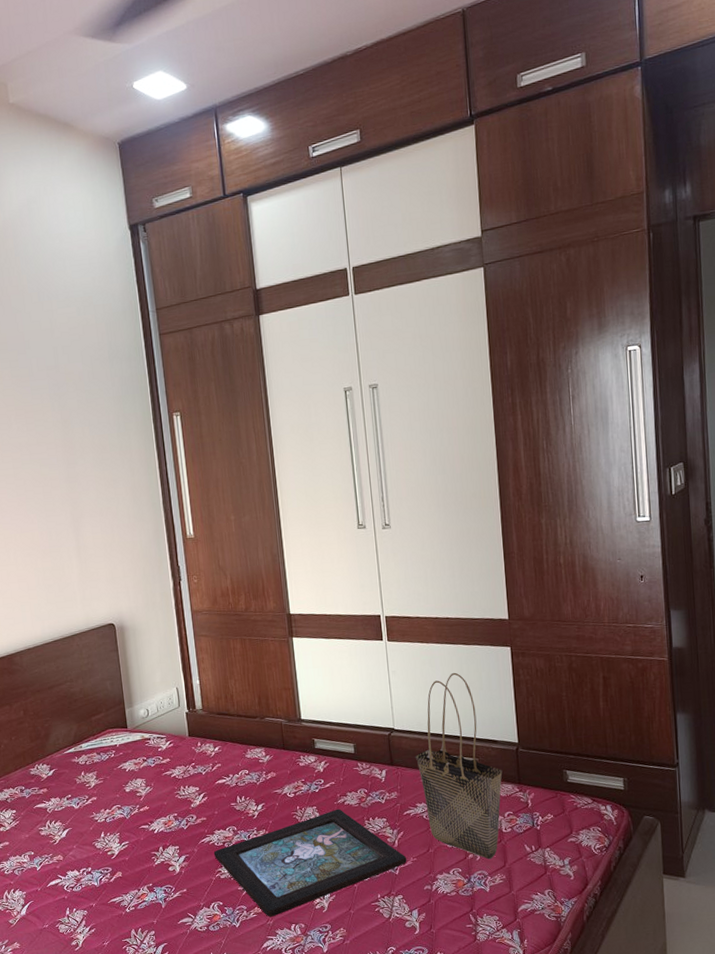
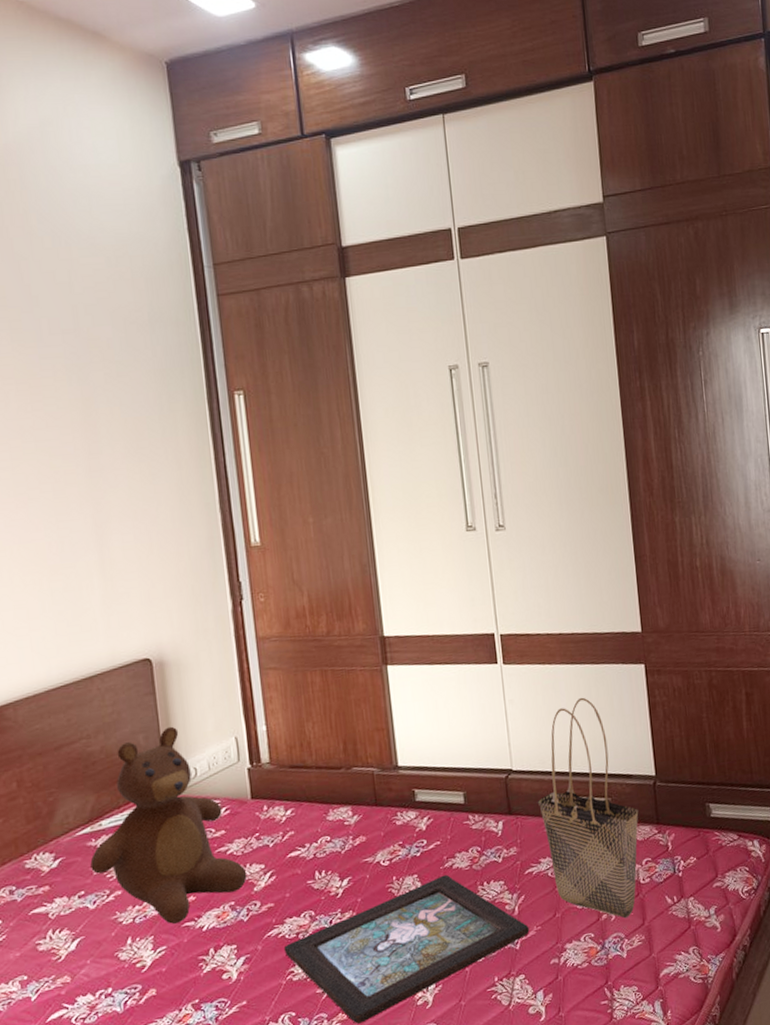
teddy bear: none [74,676,186,825] -> present [90,726,247,924]

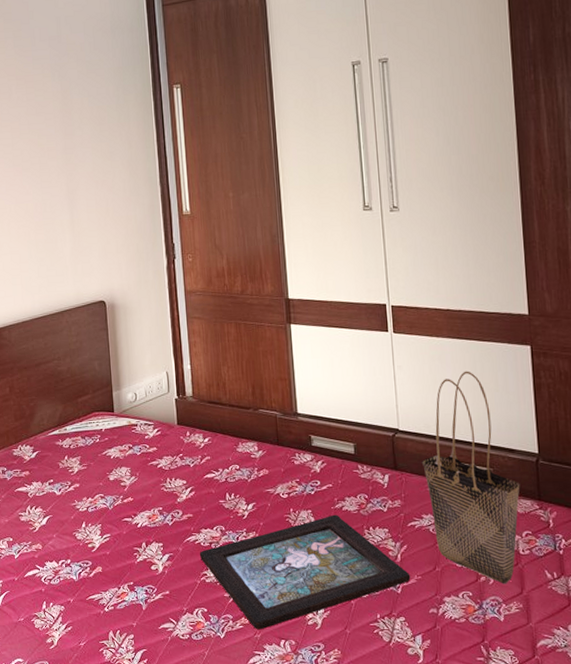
teddy bear: present [90,726,247,924] -> none [58,357,173,517]

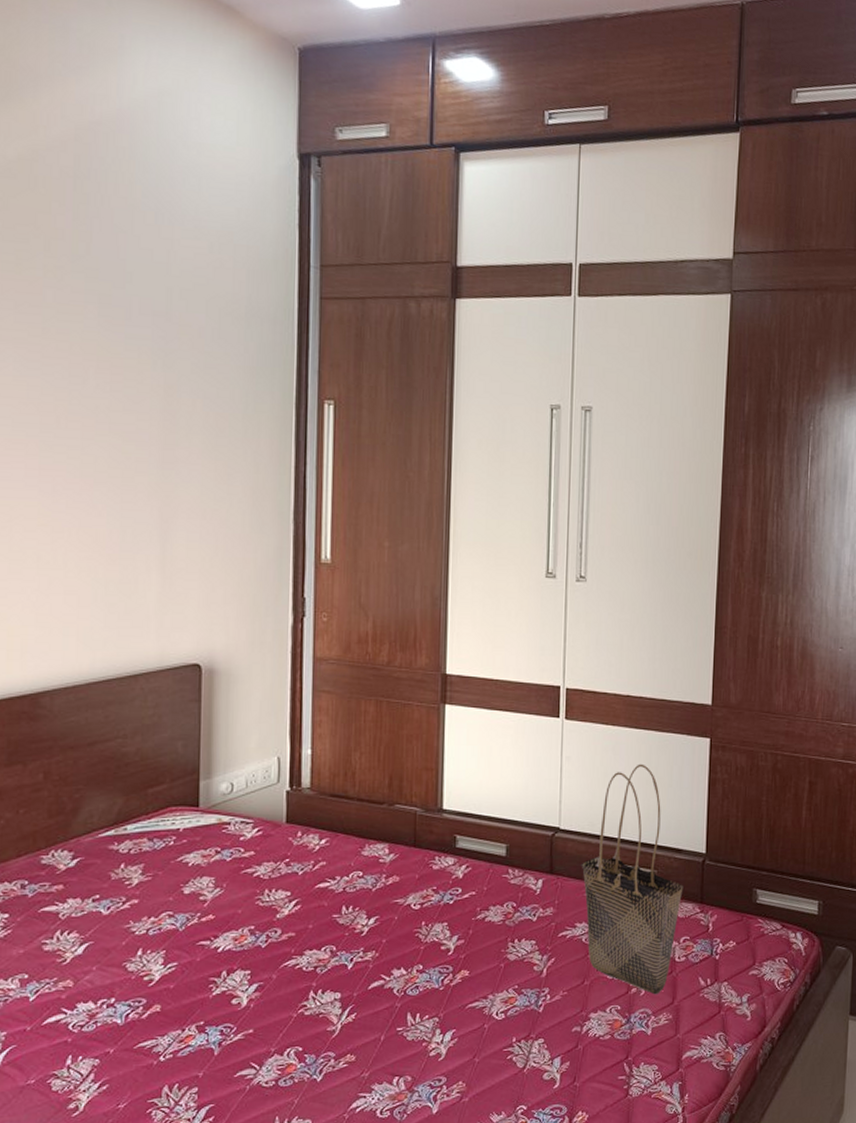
decorative tray: present [199,514,411,630] -> none [299,926,555,1068]

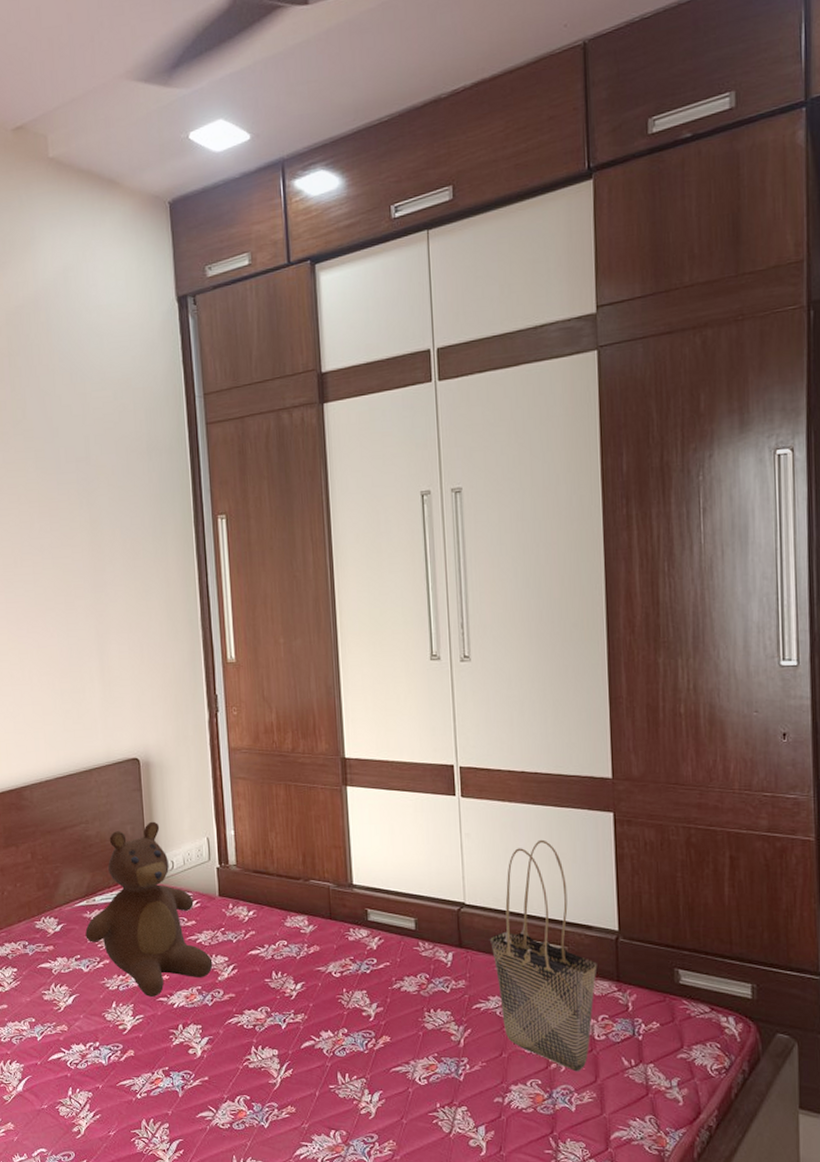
teddy bear: none [109,737,272,941] -> present [85,821,213,997]

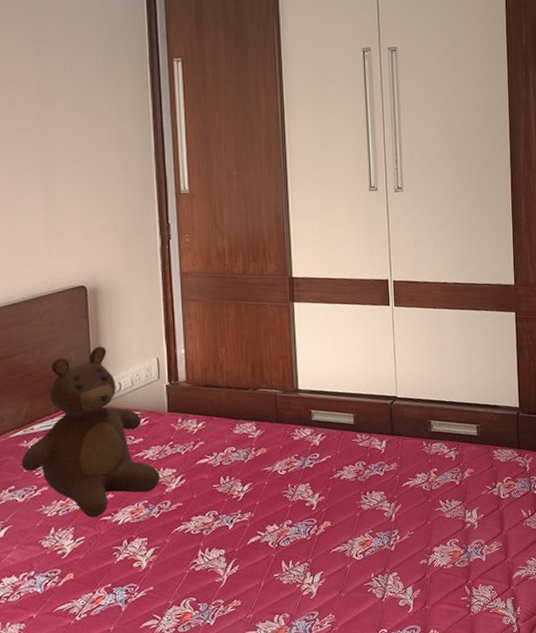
tote bag: present [489,839,597,1072] -> none [417,338,503,528]

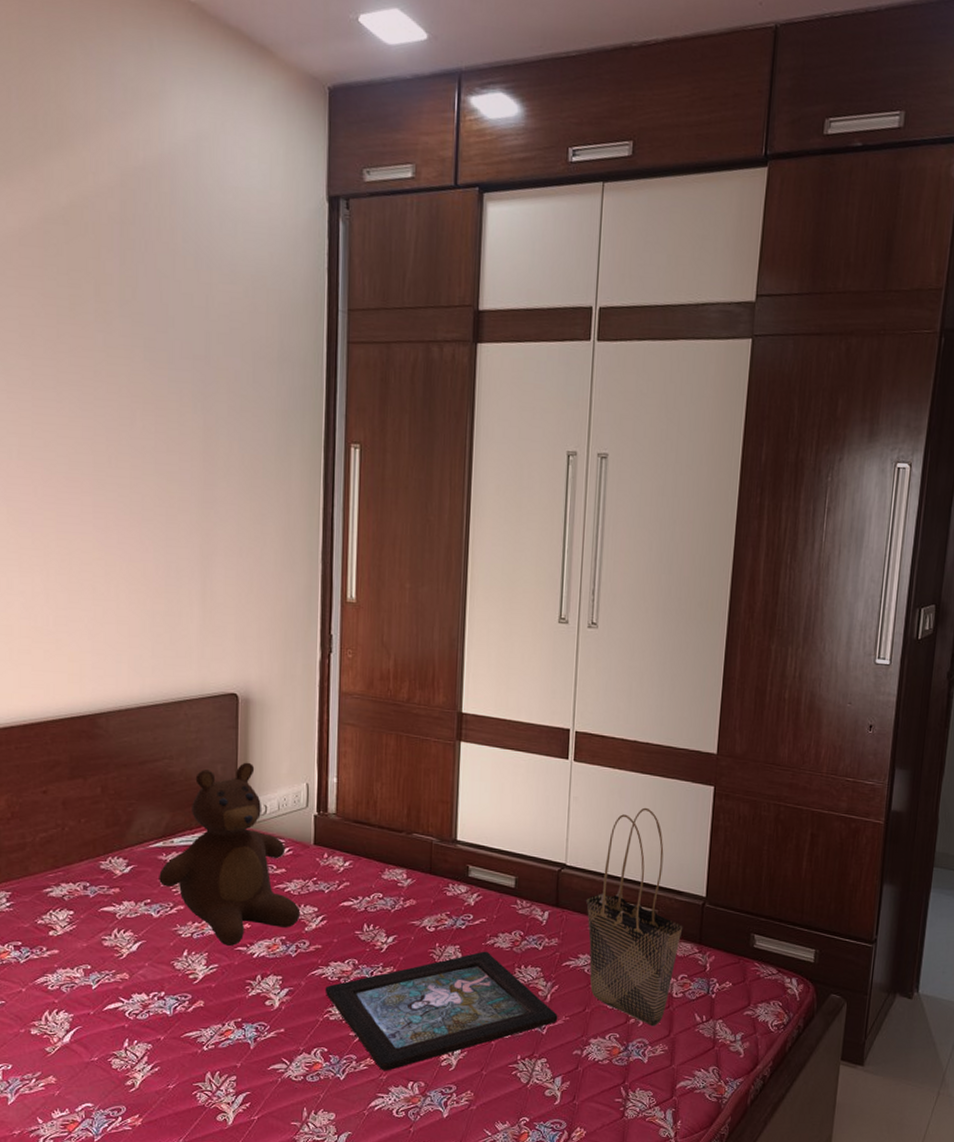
decorative tray: none [189,484,404,610] -> present [325,951,558,1071]
tote bag: none [417,338,503,528] -> present [585,807,683,1027]

